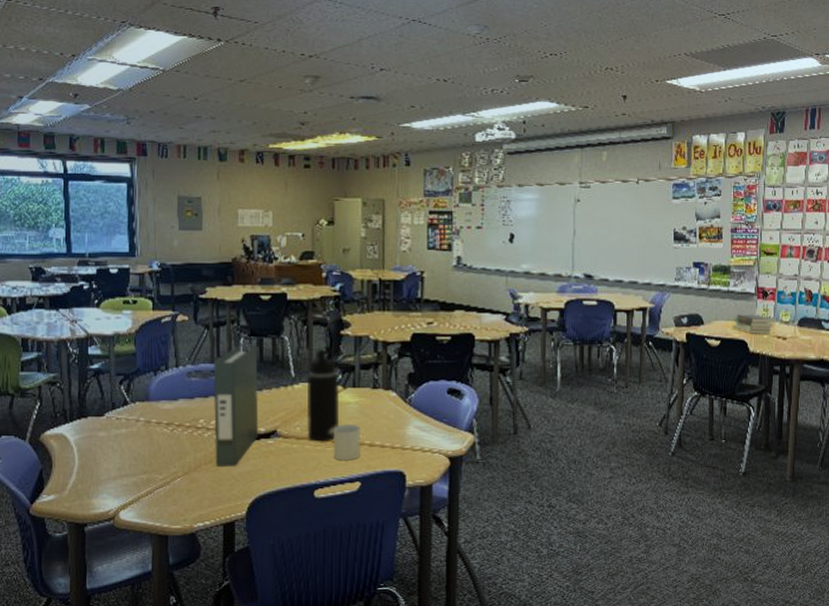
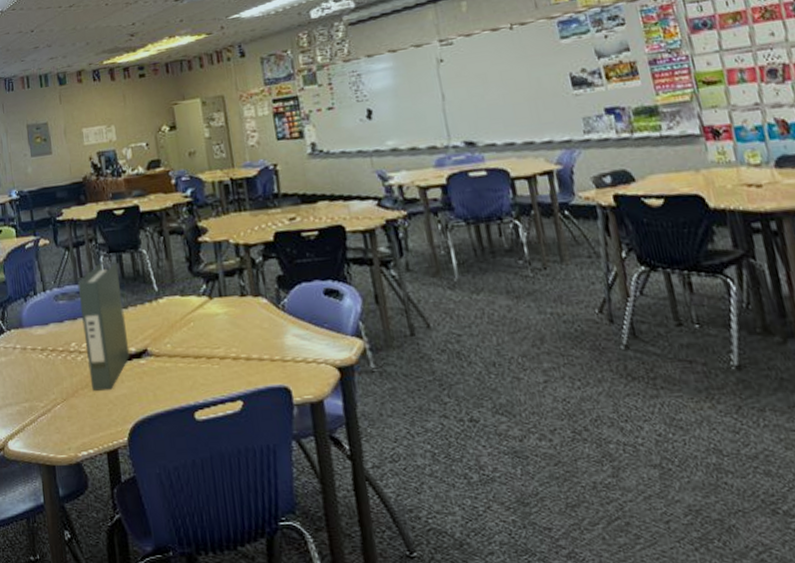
water bottle: present [306,348,340,442] -> none [170,258,210,359]
cup: present [333,424,360,461] -> none [205,337,238,378]
books: present [731,314,774,334] -> none [675,161,739,186]

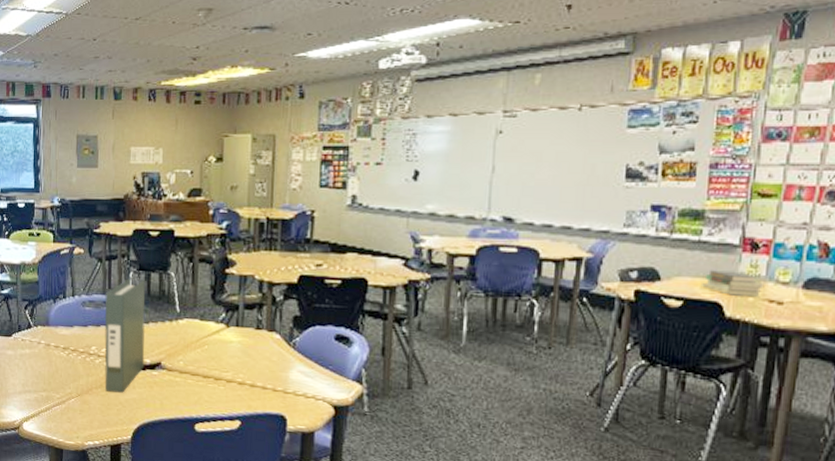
books: none [675,161,739,186] -> present [700,270,765,297]

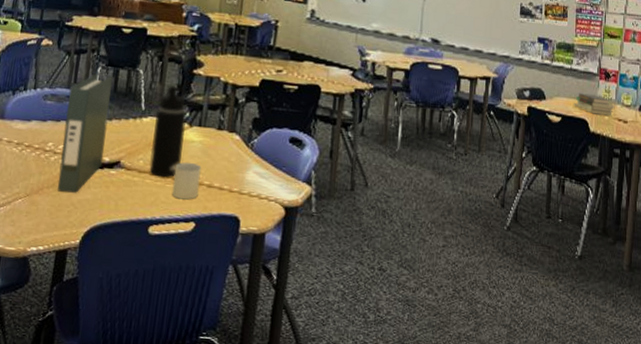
water bottle: none [189,285,223,378] -> present [149,84,187,178]
cup: none [214,362,242,399] -> present [171,162,201,200]

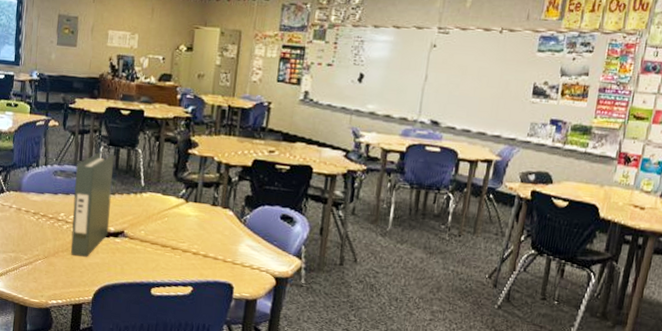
water bottle: present [149,84,187,178] -> none [150,163,183,247]
cup: present [171,162,201,200] -> none [171,234,197,267]
books: present [572,93,615,116] -> none [582,178,632,202]

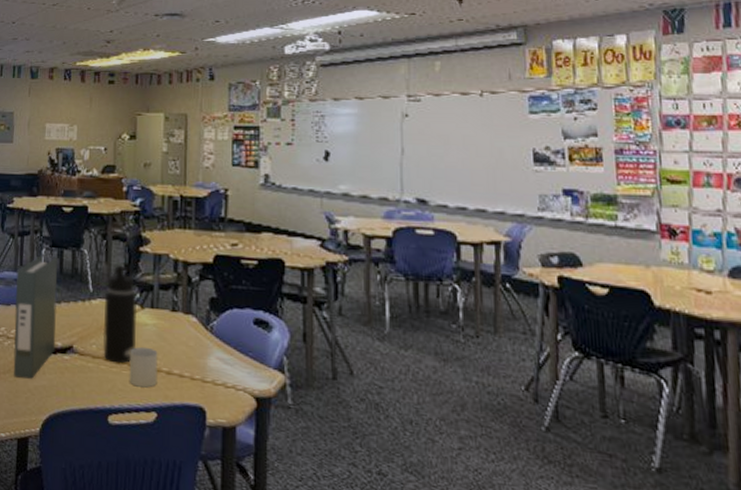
water bottle: none [150,163,183,247] -> present [102,264,138,364]
cup: none [171,234,197,267] -> present [129,347,158,388]

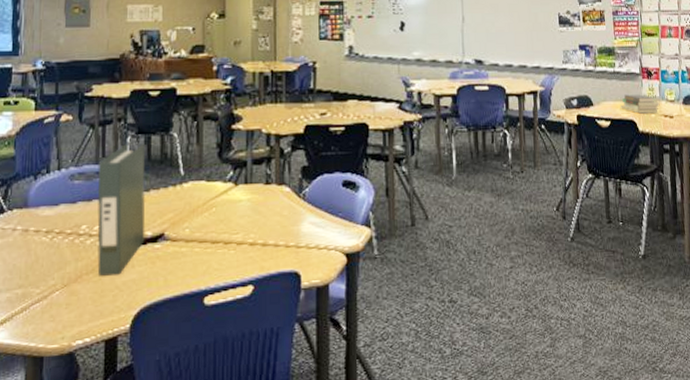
water bottle: present [102,264,138,364] -> none [196,143,231,244]
cup: present [129,347,158,388] -> none [224,223,253,263]
books: none [623,257,690,285] -> present [619,94,660,114]

